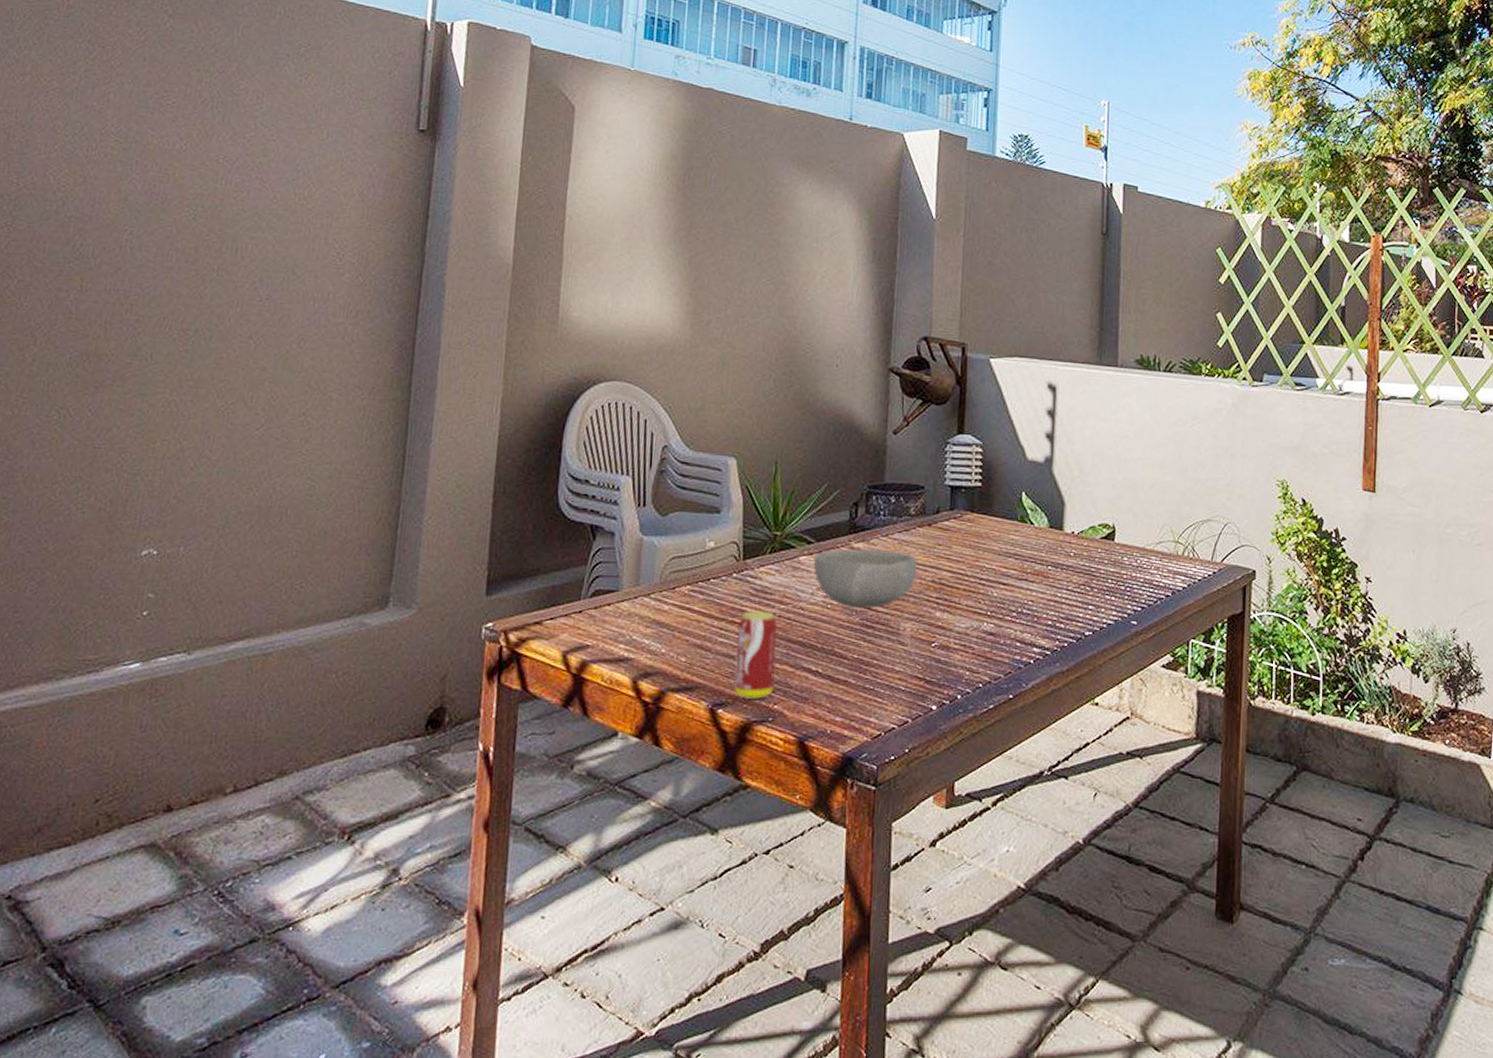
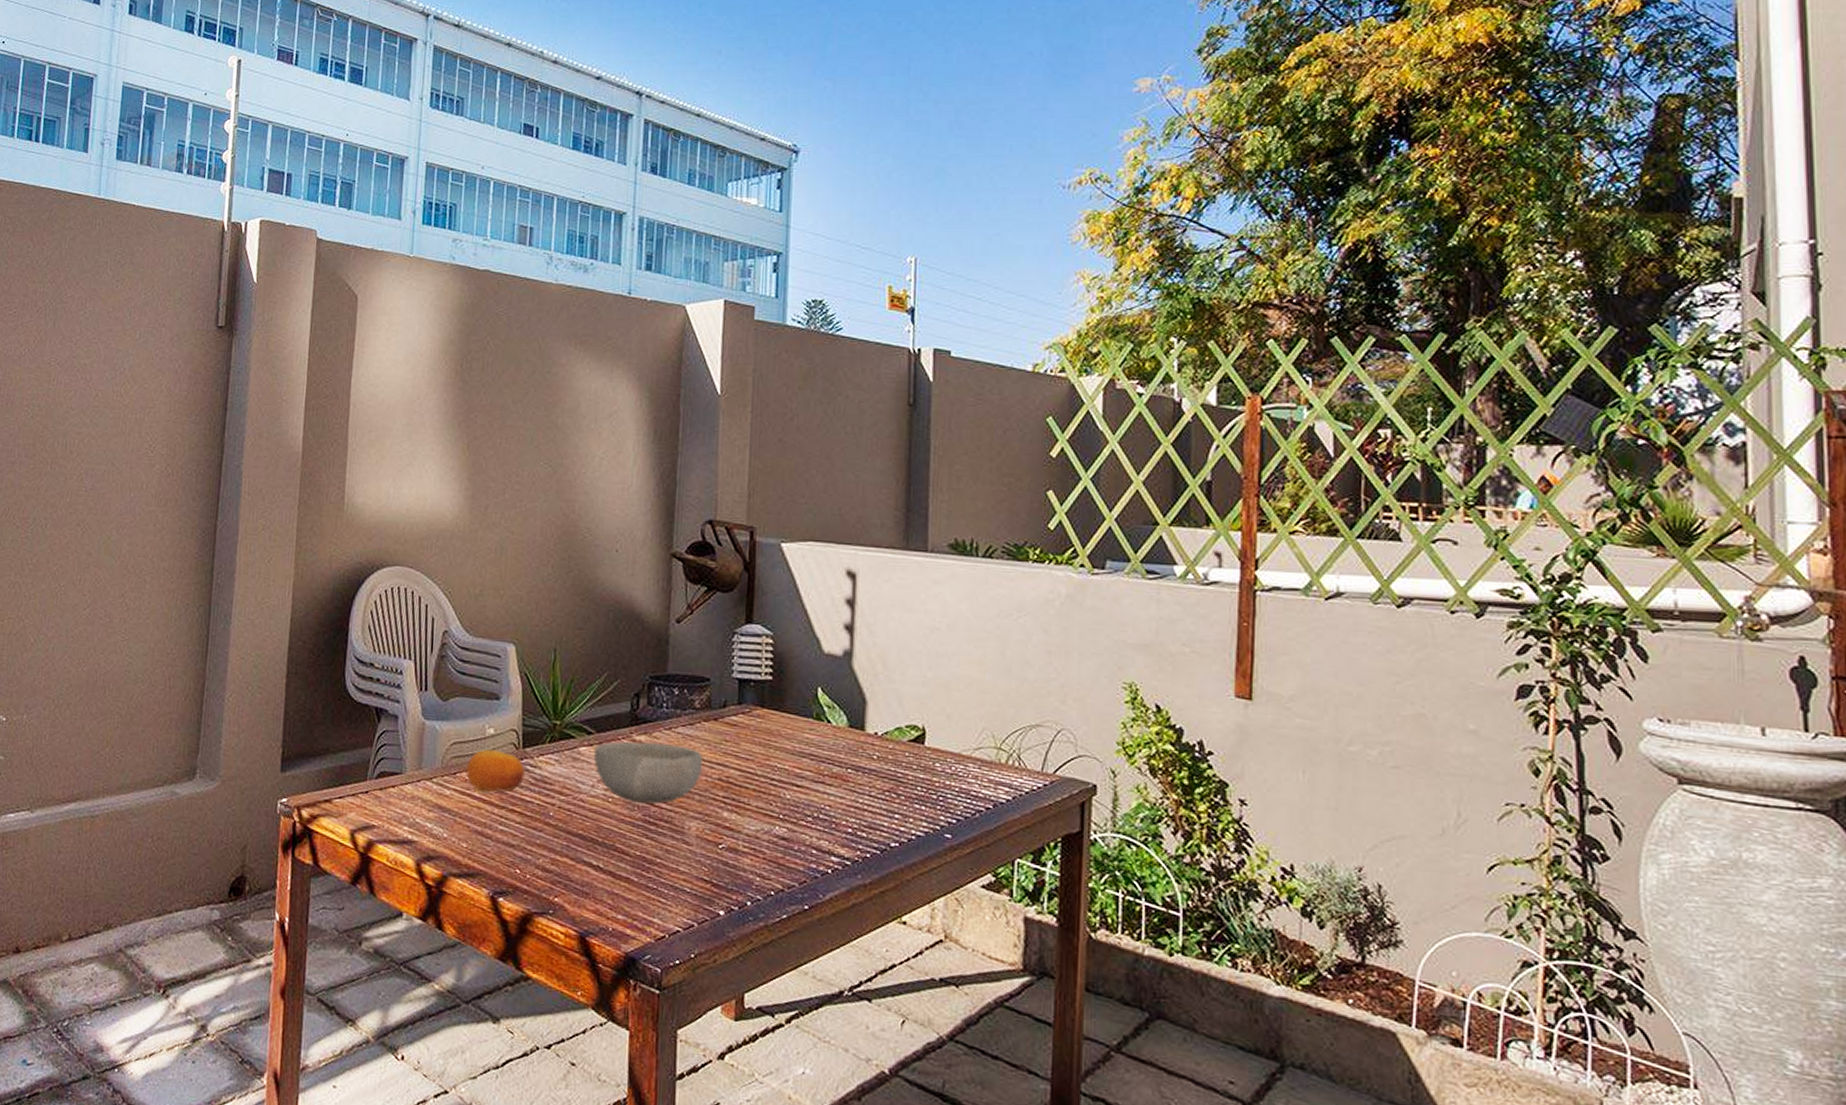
fruit: none [685,562,747,606] -> present [466,749,526,792]
beverage can: present [734,610,778,699] -> none [515,800,558,890]

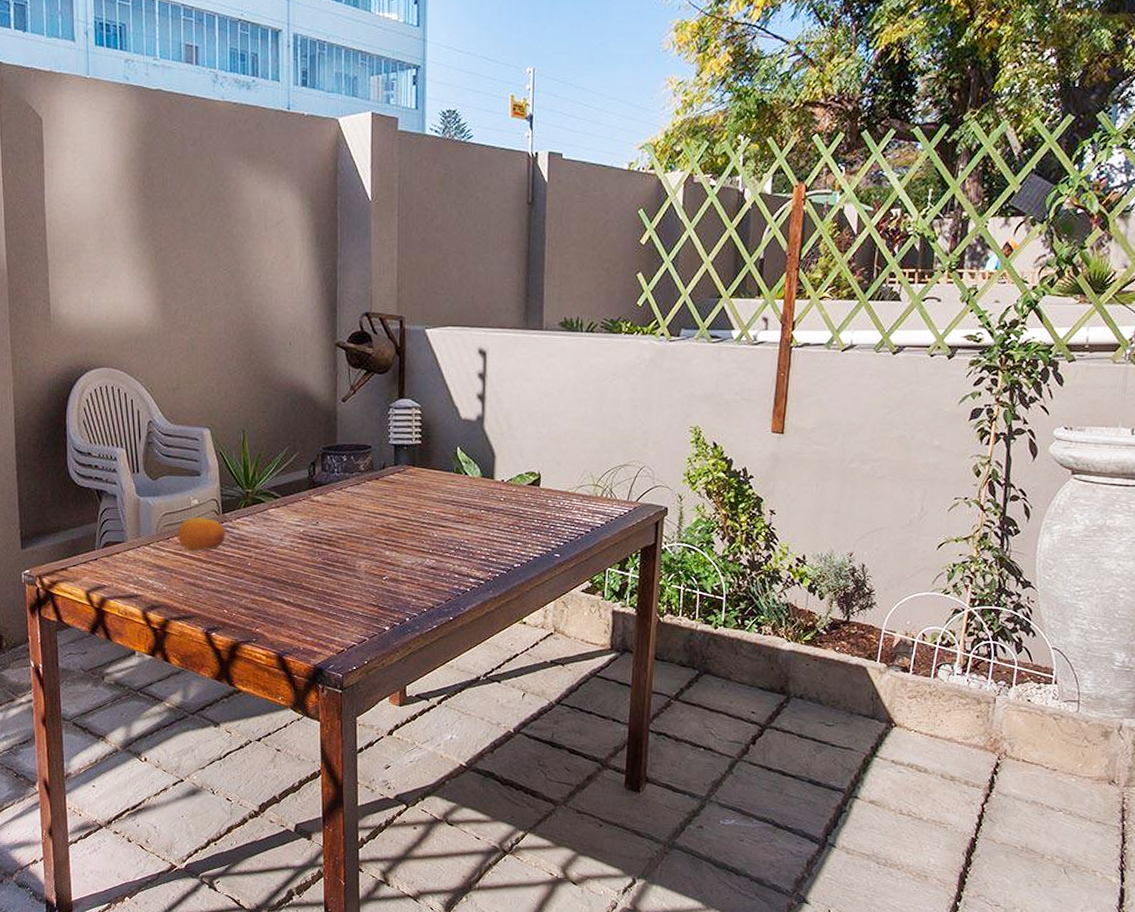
bowl: present [593,741,702,804] -> none [280,500,368,550]

